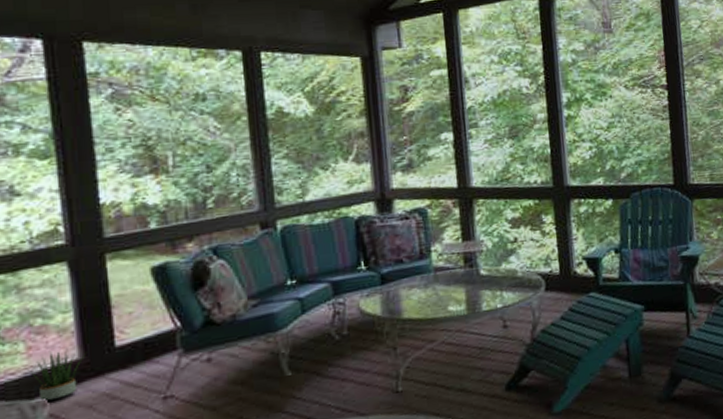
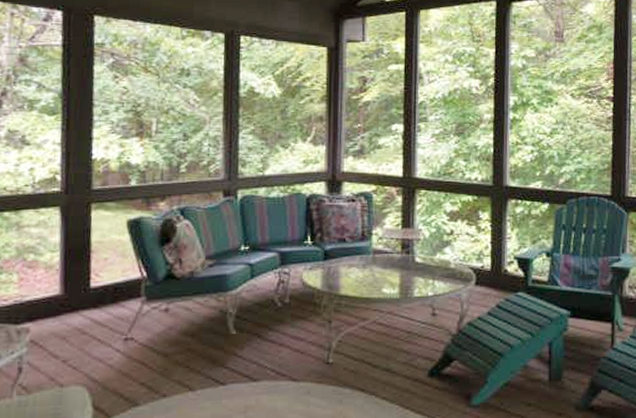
potted plant: present [24,348,88,402] -> none [15,283,67,328]

